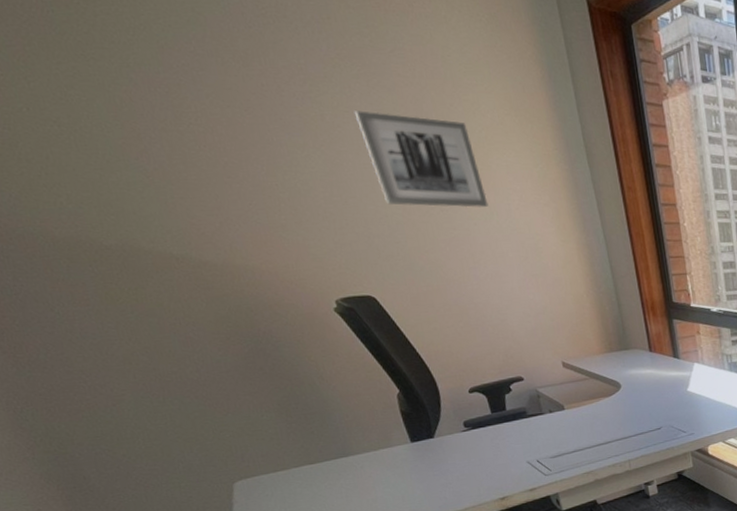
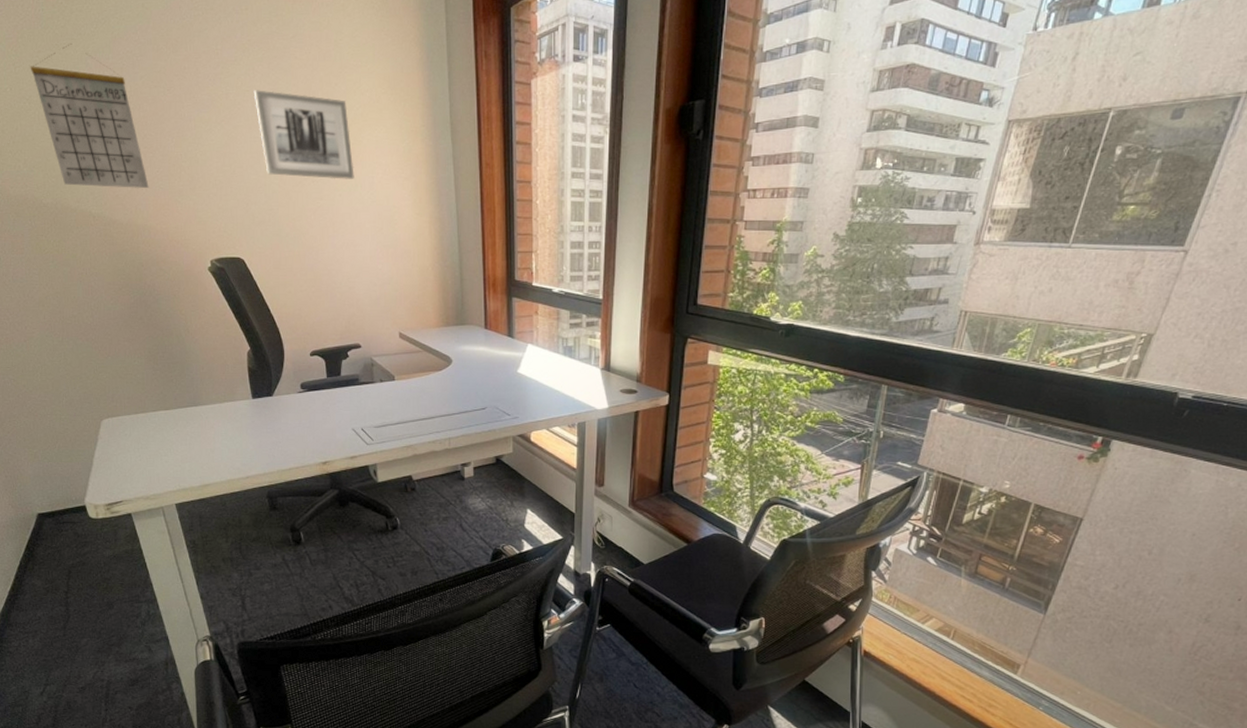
calendar: none [49,54,243,225] -> present [30,44,149,189]

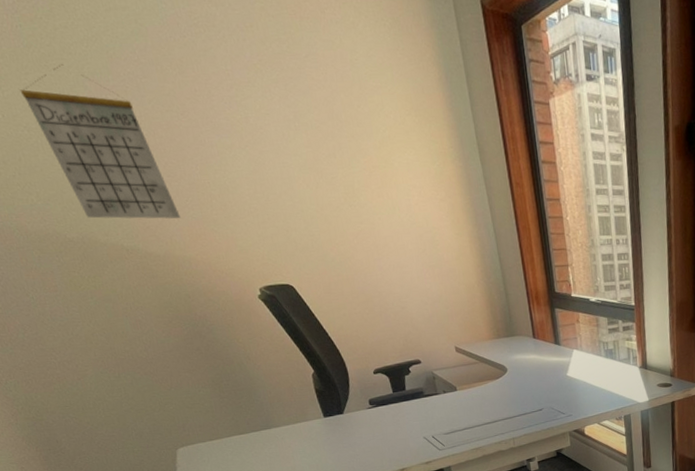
wall art: present [253,90,354,179] -> none [274,113,391,203]

